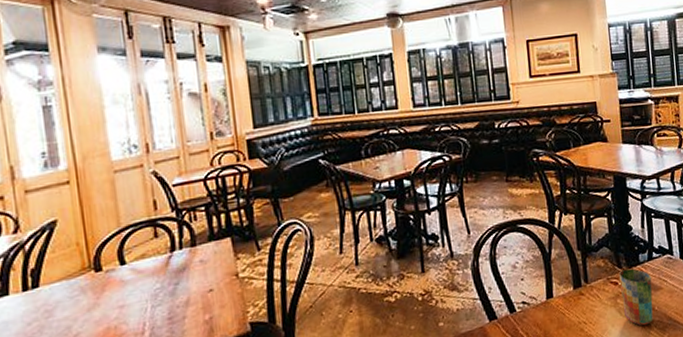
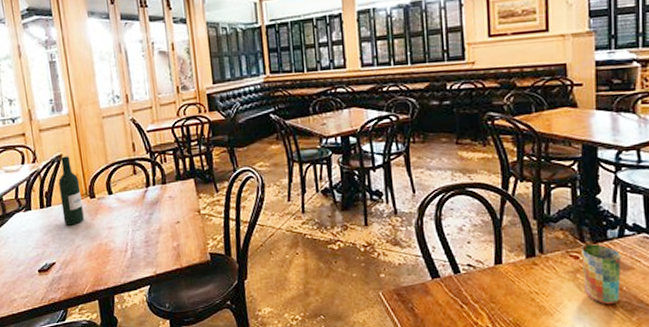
wine bottle: none [51,221,86,310] -> present [58,156,84,226]

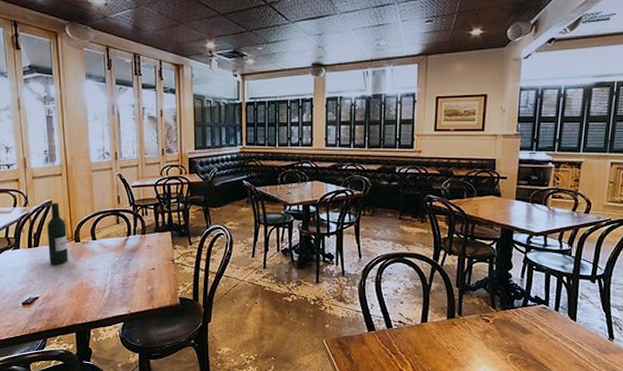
cup: present [580,244,622,305] -> none [491,311,523,361]

